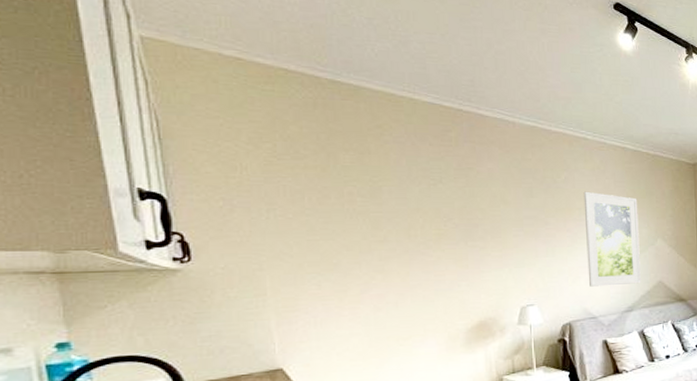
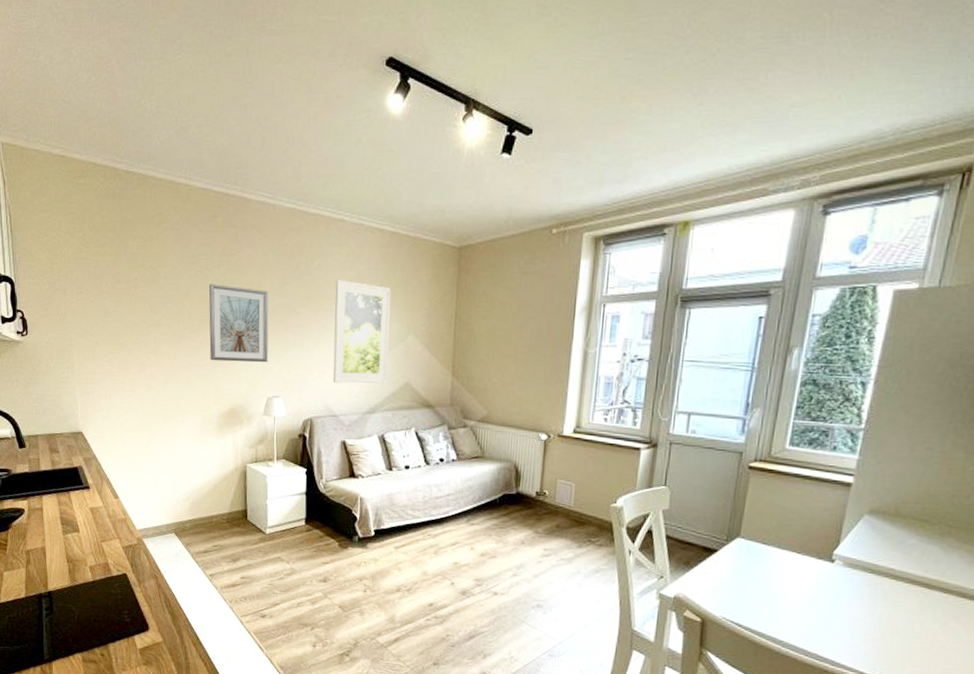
picture frame: none [444,198,520,275] -> present [208,284,269,363]

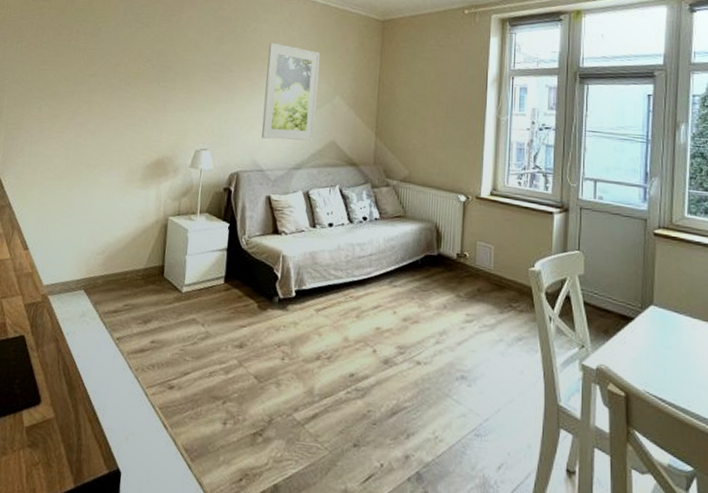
picture frame: present [208,284,269,363] -> none [142,40,205,117]

